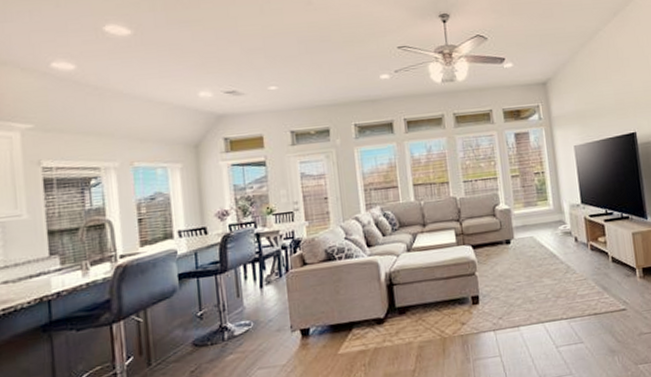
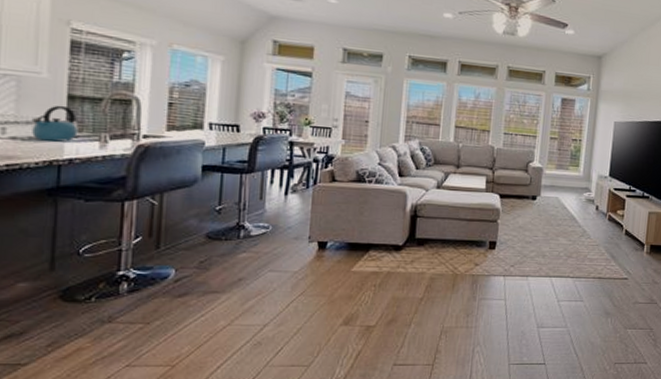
kettle: none [19,242,62,280] -> present [31,105,78,142]

